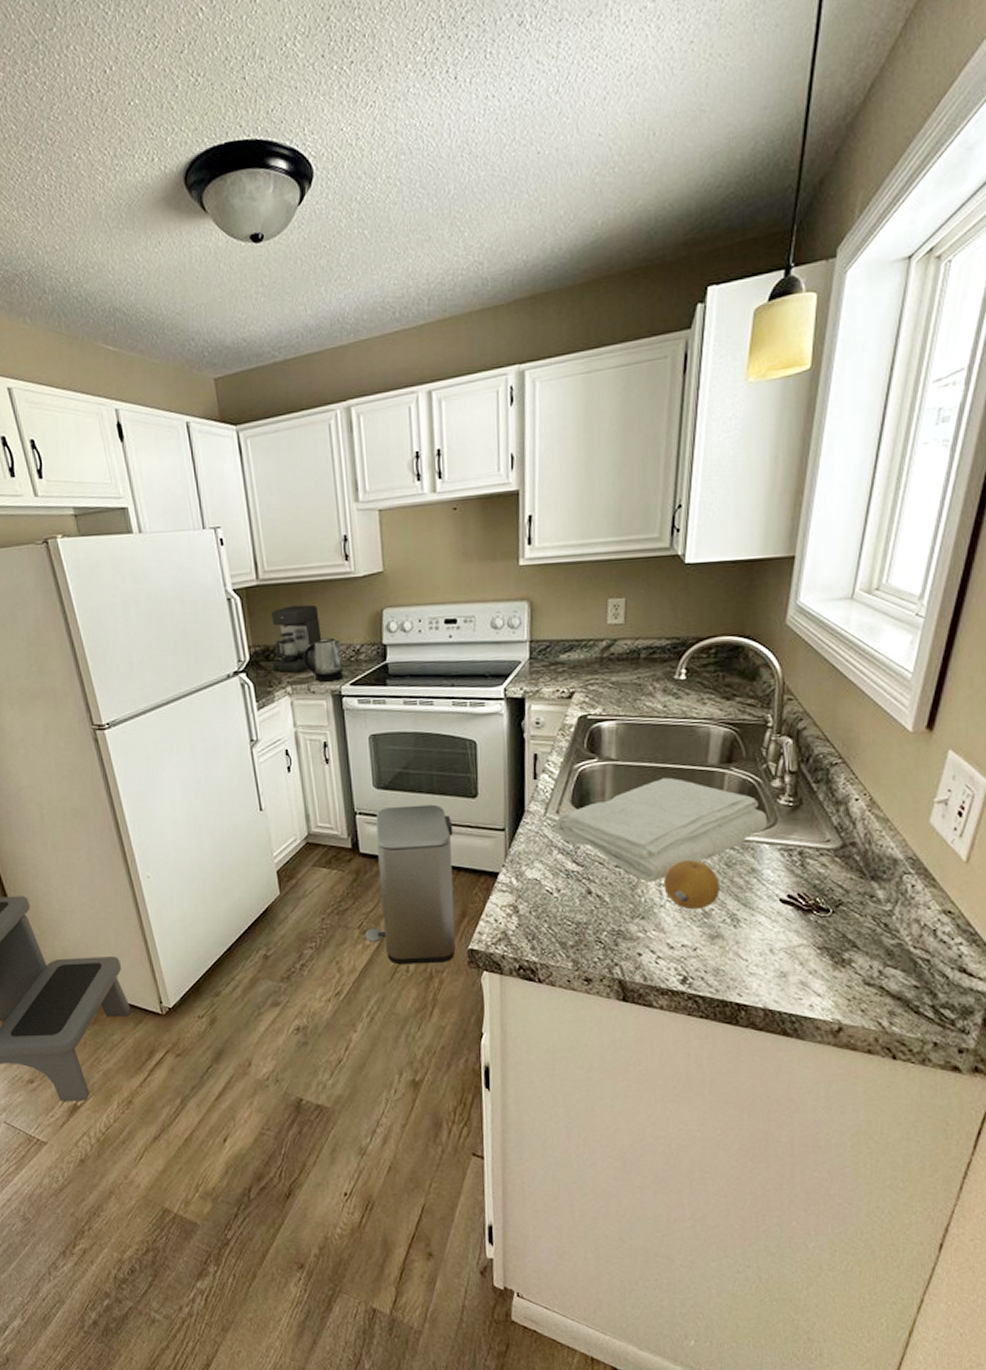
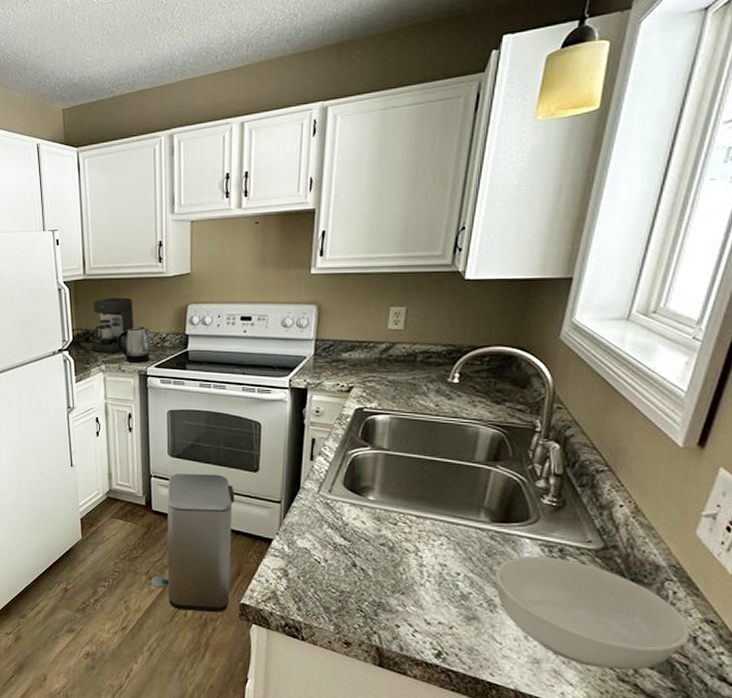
towel: present [554,777,768,882] -> none [325,469,530,562]
fruit: present [664,860,720,910] -> none [425,545,479,592]
bowl: none [737,861,930,973] -> present [496,555,691,670]

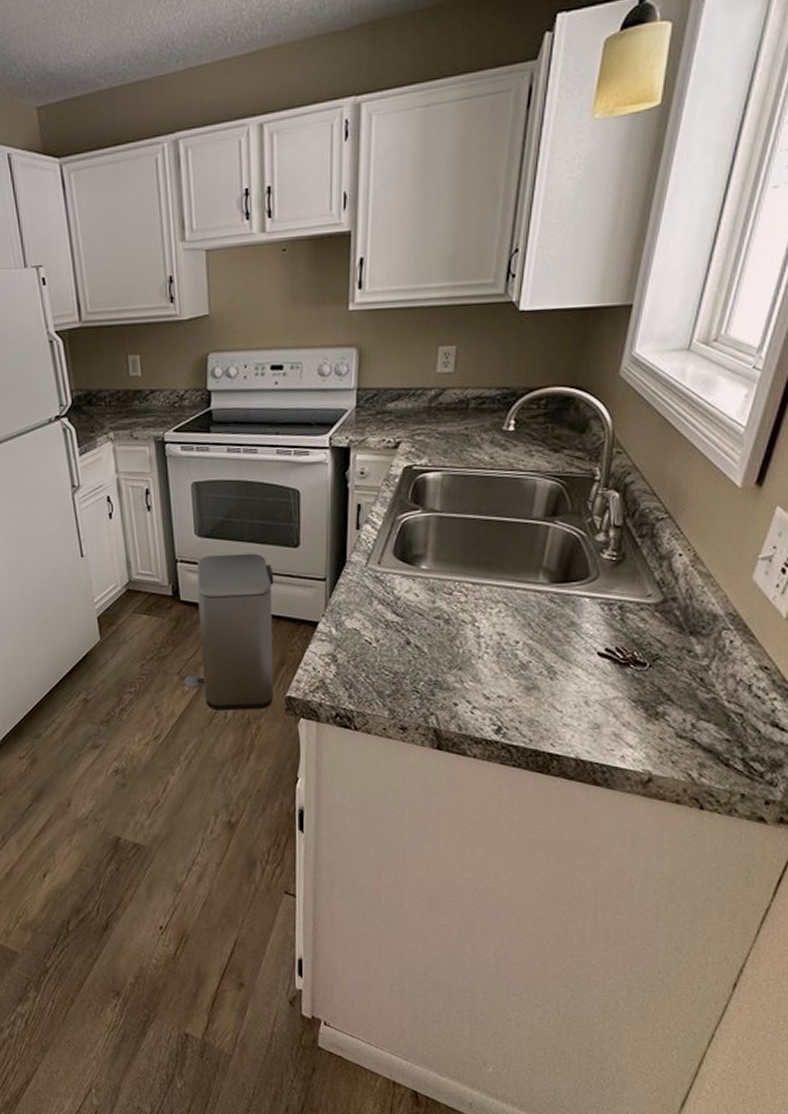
coffee maker: present [90,297,134,353] -> none [94,348,146,418]
kettle: present [116,325,150,363] -> none [125,381,167,428]
bowl: present [496,555,691,670] -> none [556,615,746,726]

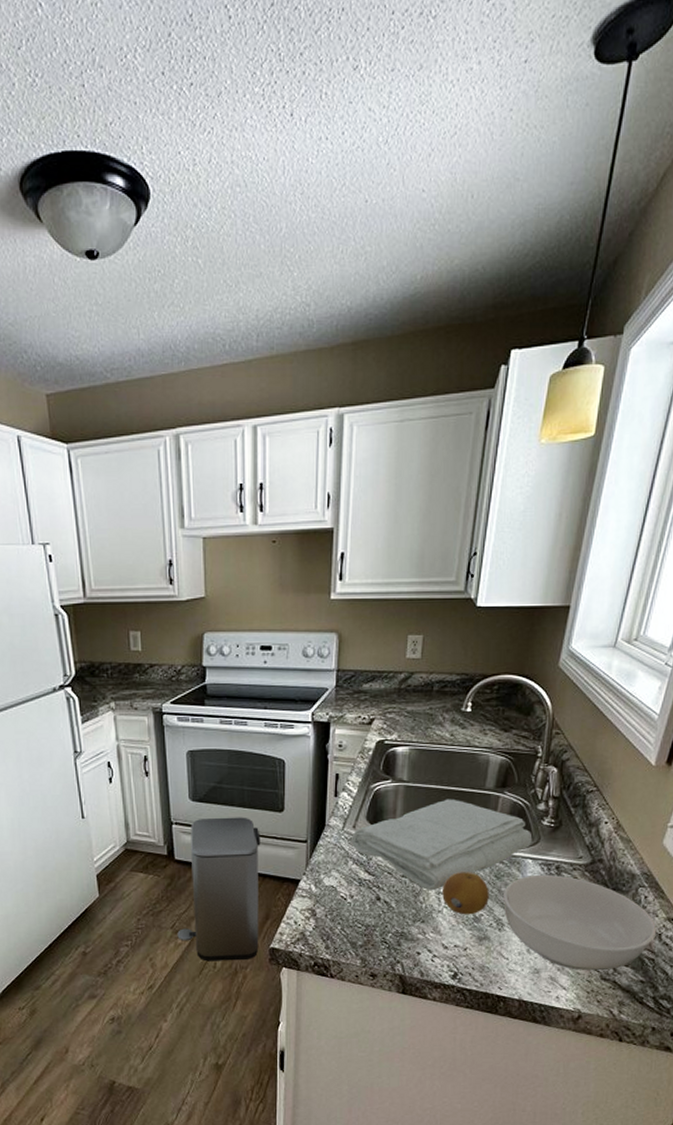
towel: none [375,530,590,633] -> present [350,798,533,890]
fruit: none [483,613,538,662] -> present [442,872,489,915]
bowl: none [556,615,746,726] -> present [503,874,657,970]

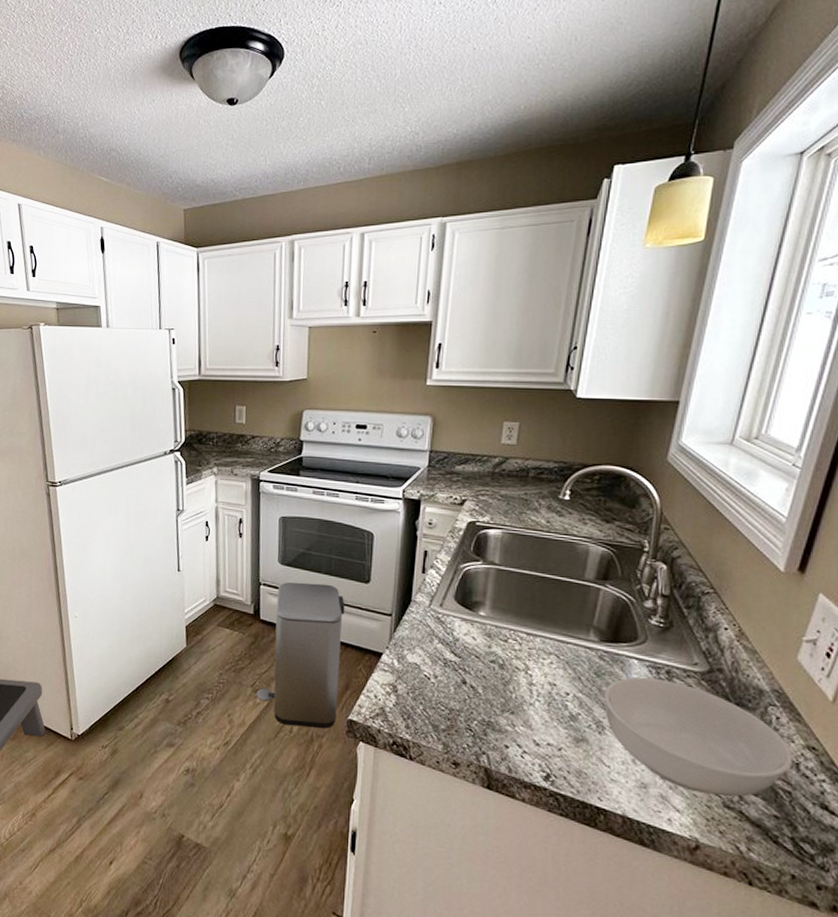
towel: present [350,798,533,890] -> none [436,586,638,680]
fruit: present [442,872,489,915] -> none [534,664,588,713]

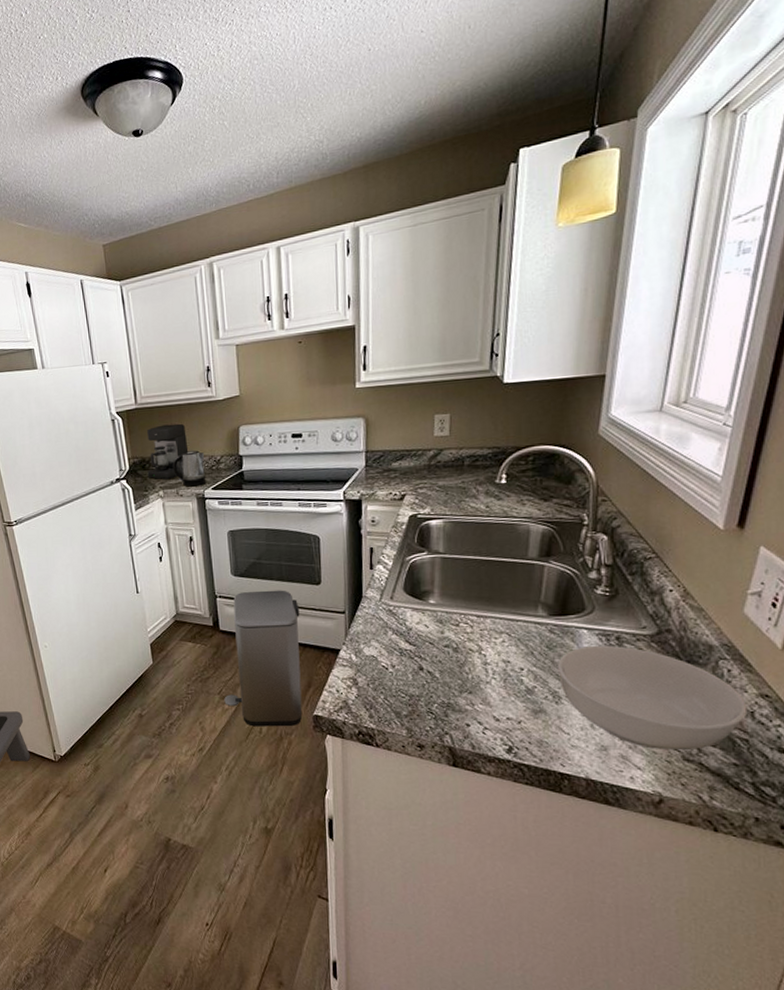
coffee maker: none [203,400,249,456] -> present [147,423,189,479]
kettle: none [230,428,264,467] -> present [172,449,207,487]

